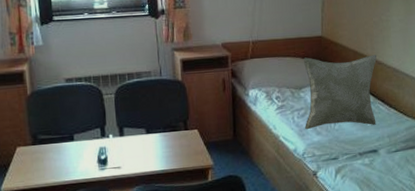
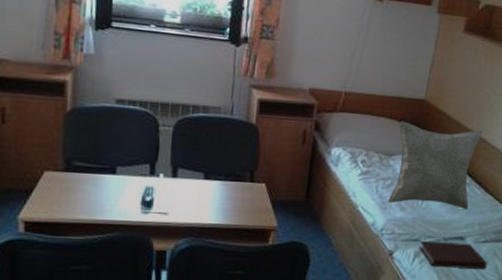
notebook: none [338,154,402,180] -> present [419,241,487,269]

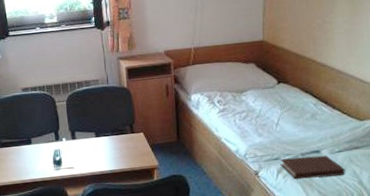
decorative pillow: present [388,121,483,209] -> none [245,57,320,132]

